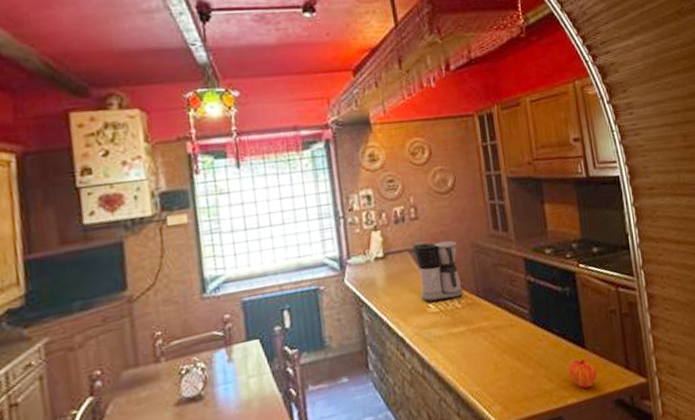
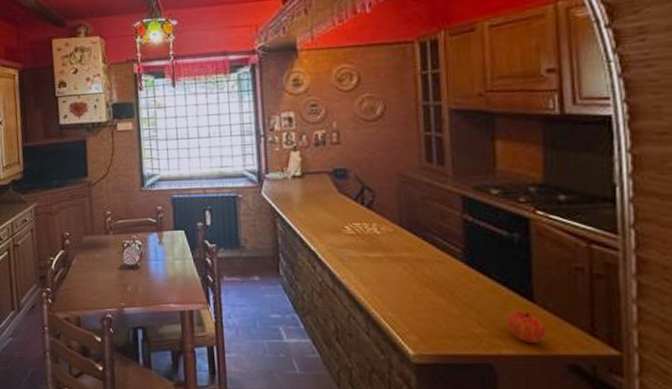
coffee maker: present [415,240,463,303] -> none [334,168,384,226]

